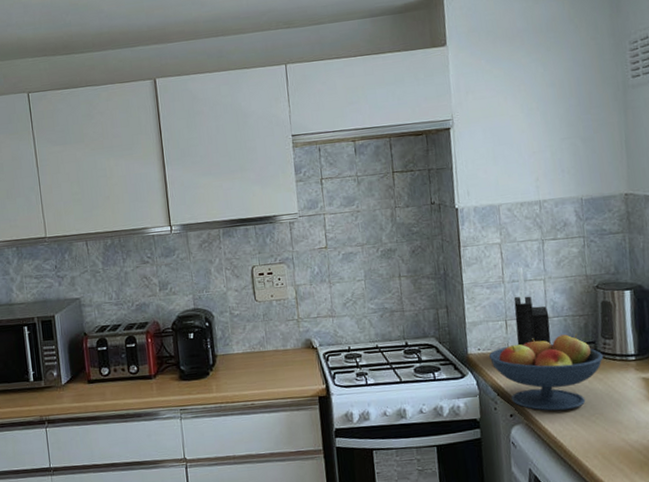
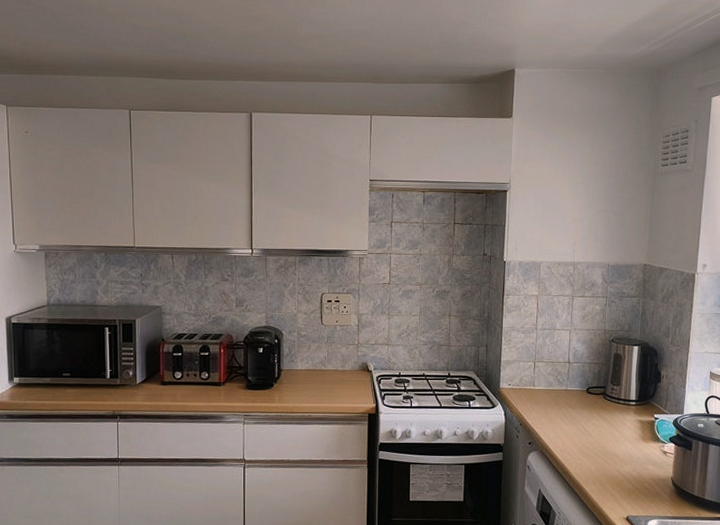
fruit bowl: present [488,333,604,411] -> none [517,378,611,442]
knife block: present [514,267,551,346] -> none [542,317,571,385]

